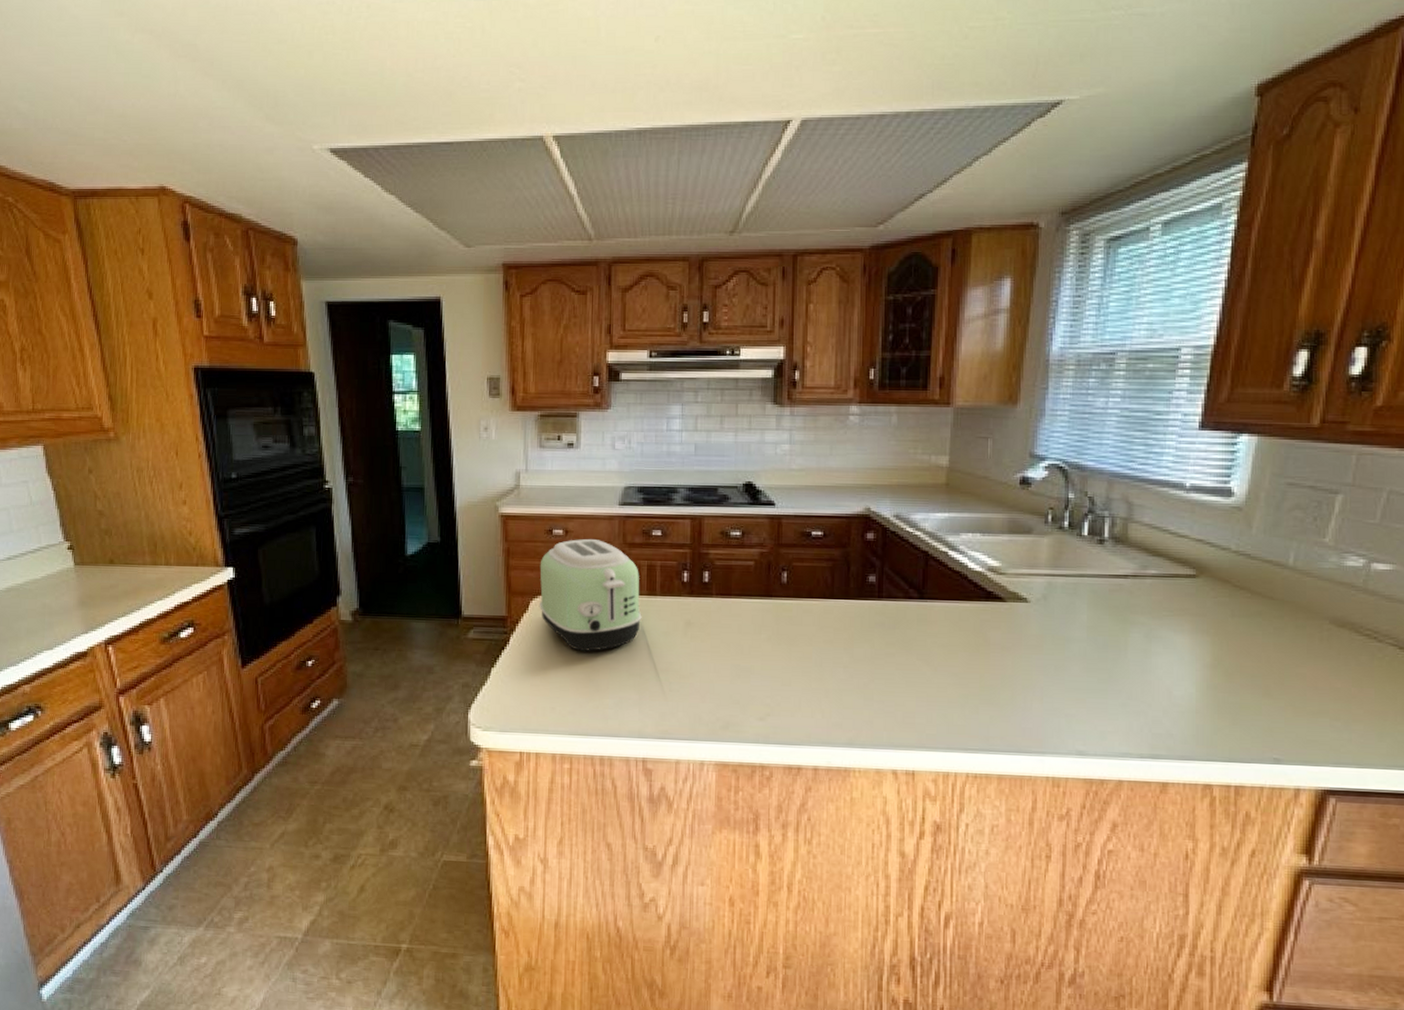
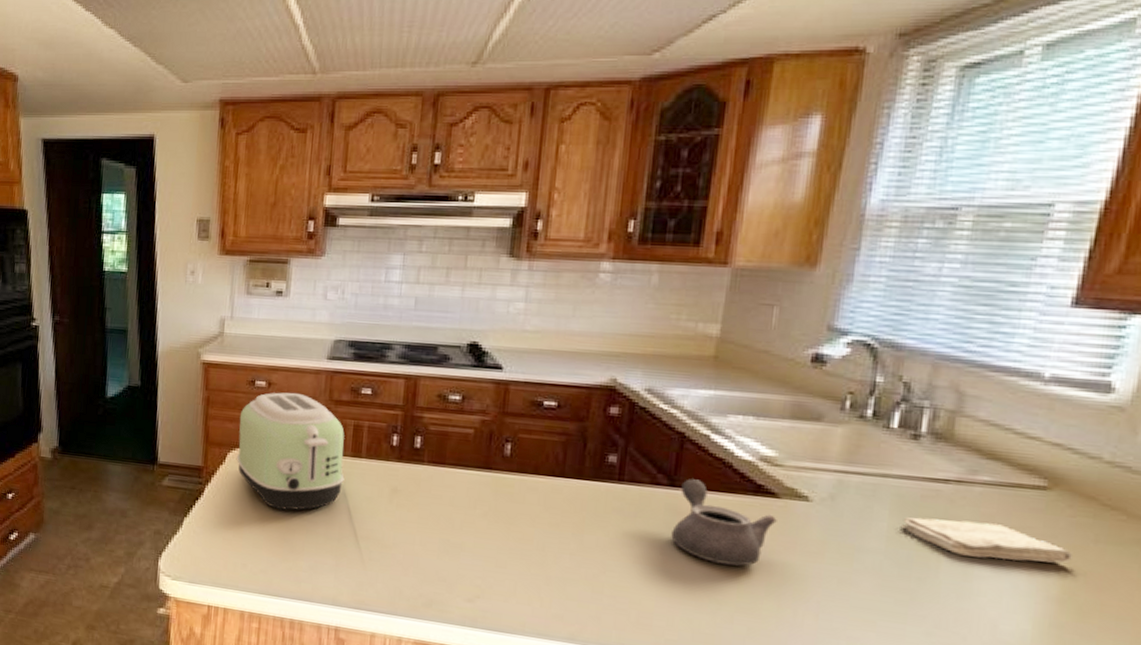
teapot: none [924,591,1005,663] -> present [671,479,777,566]
washcloth: none [1096,608,1218,637] -> present [900,517,1073,563]

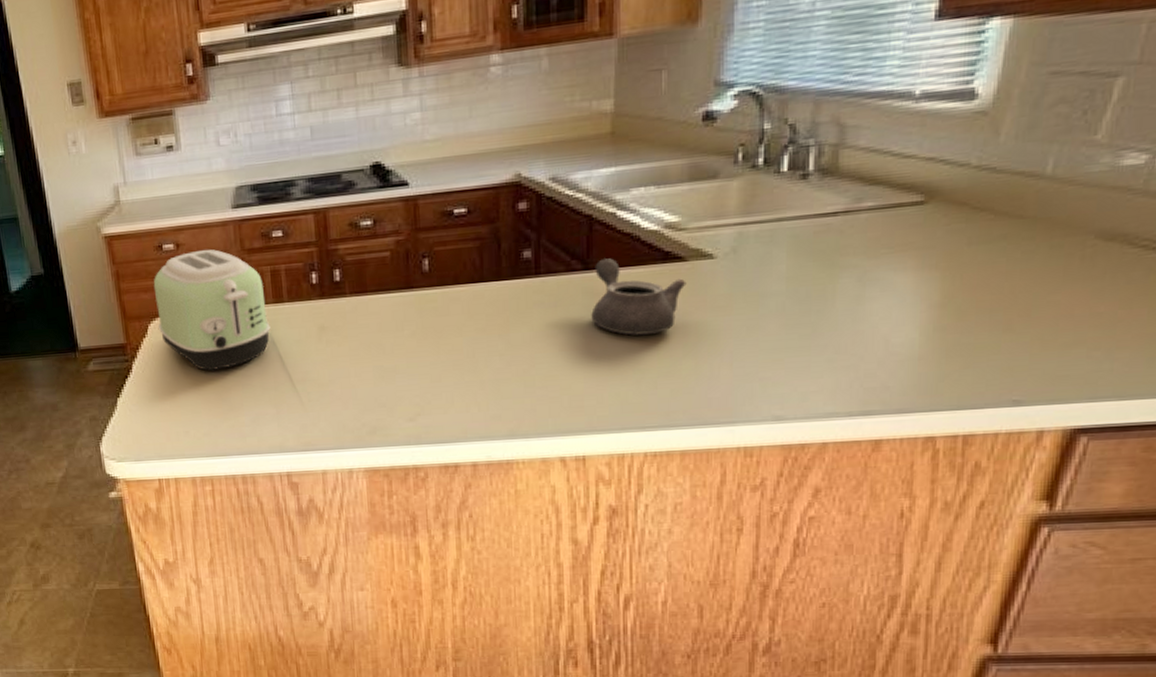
washcloth: present [900,517,1073,563] -> none [798,245,950,282]

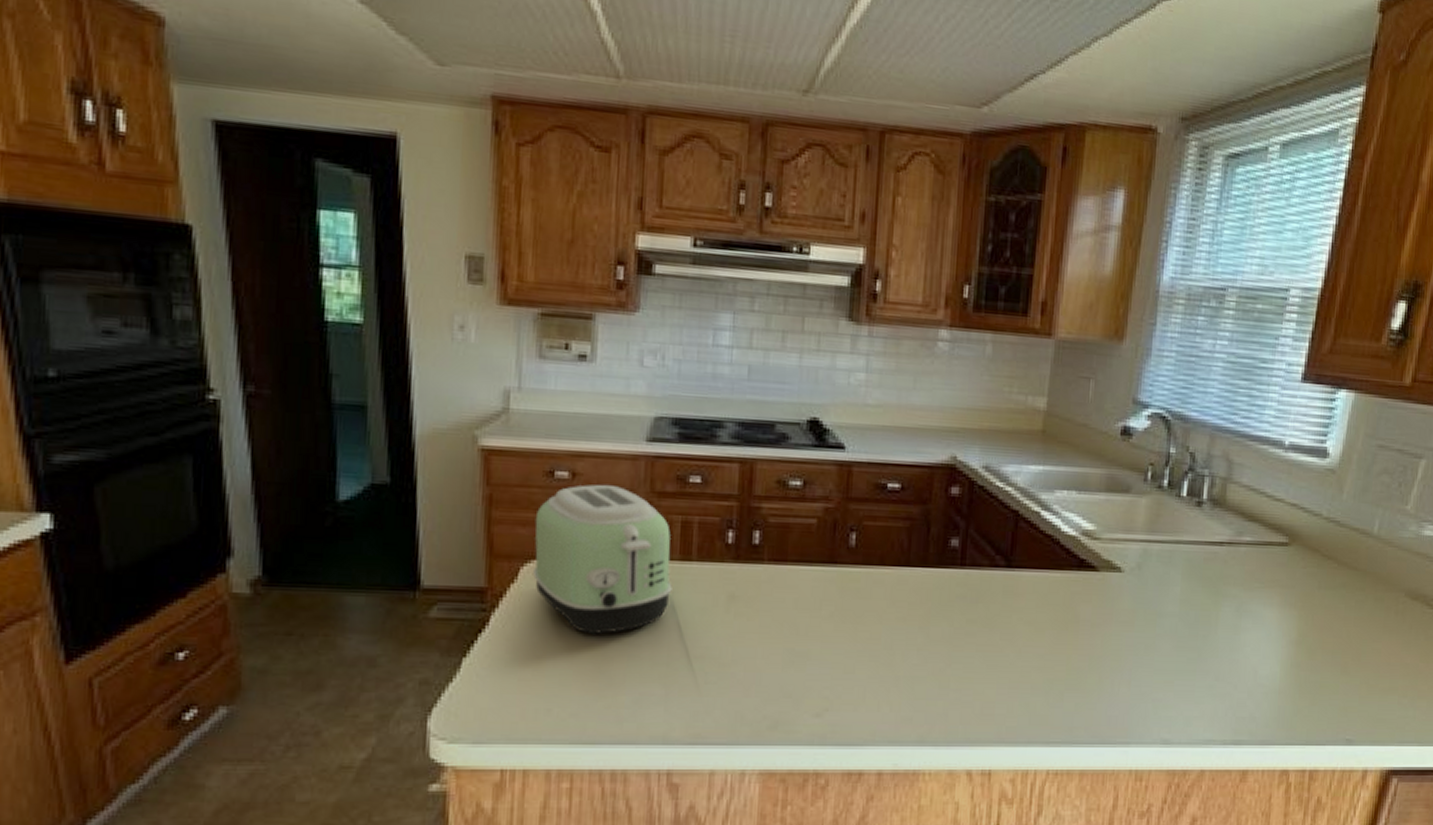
teapot: present [591,258,687,335] -> none [1009,558,1097,643]

